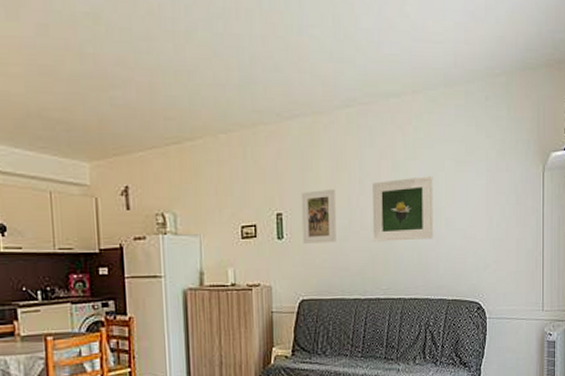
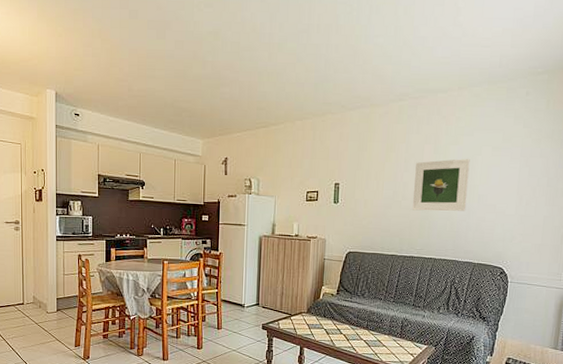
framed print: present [301,188,336,244] -> none [353,165,384,209]

